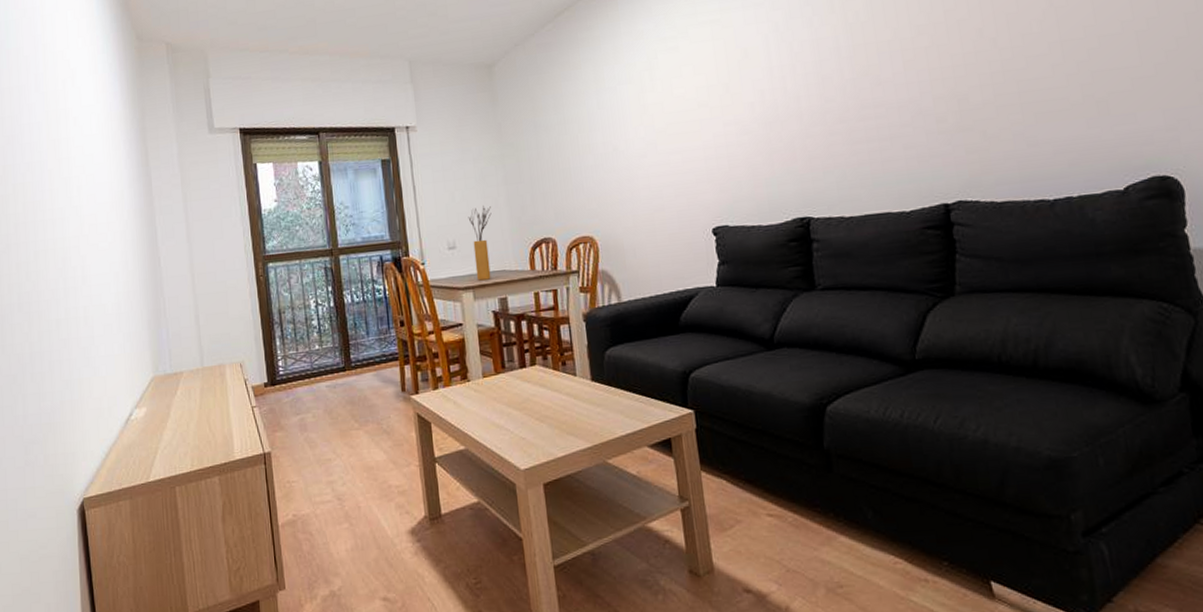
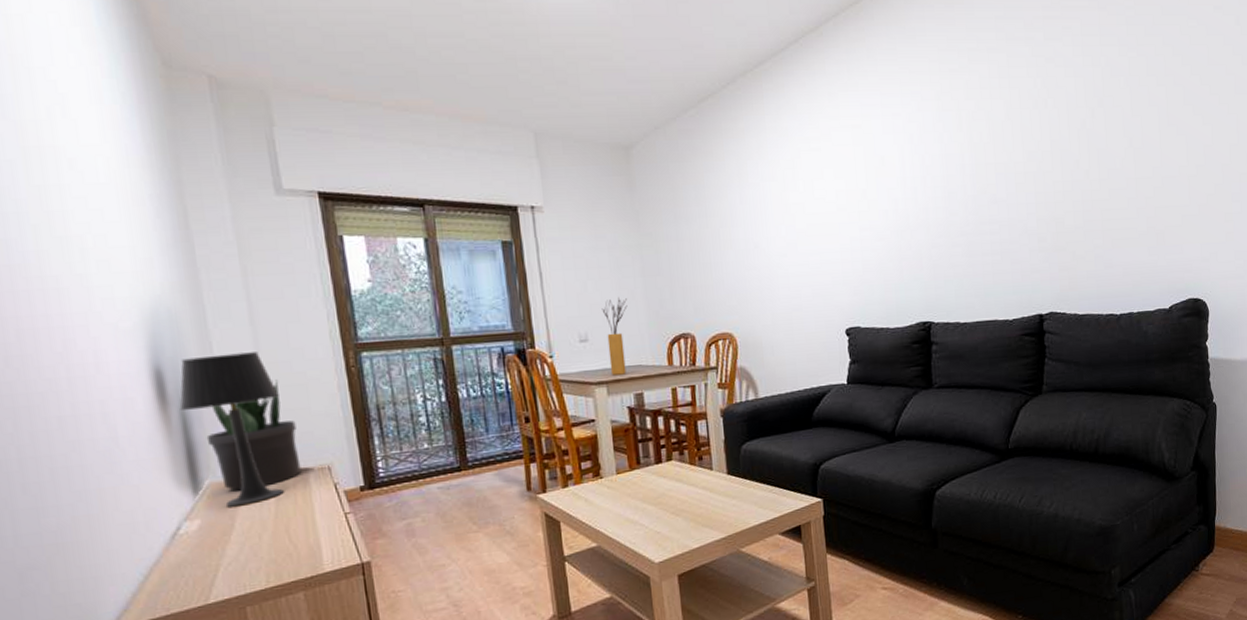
table lamp: none [136,265,207,398] -> present [179,352,284,507]
planter: none [153,288,220,384] -> present [206,379,302,491]

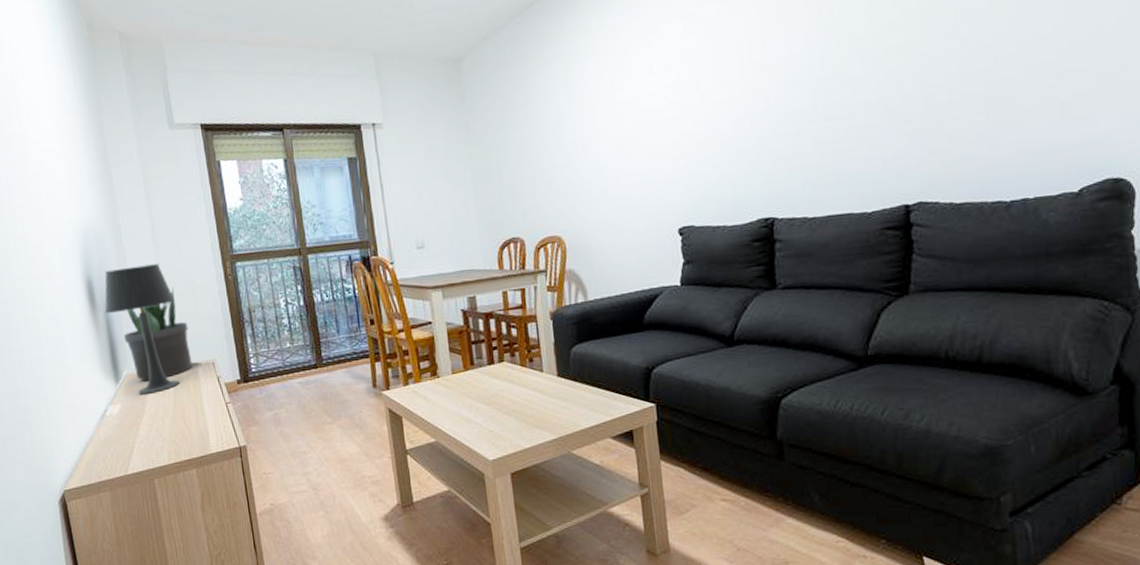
vase: present [601,297,628,375] -> none [436,205,460,280]

